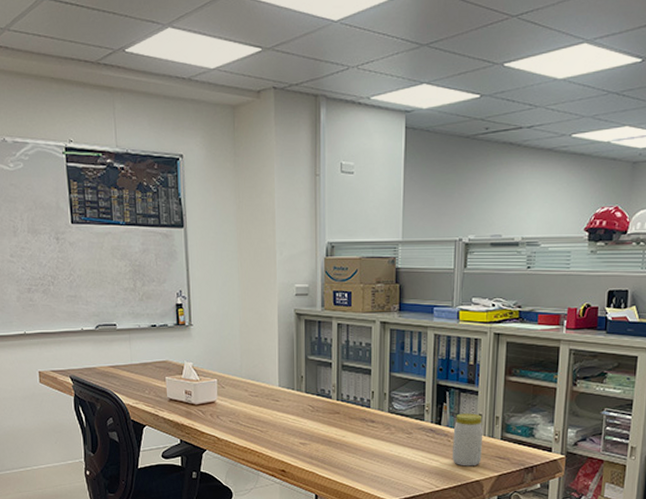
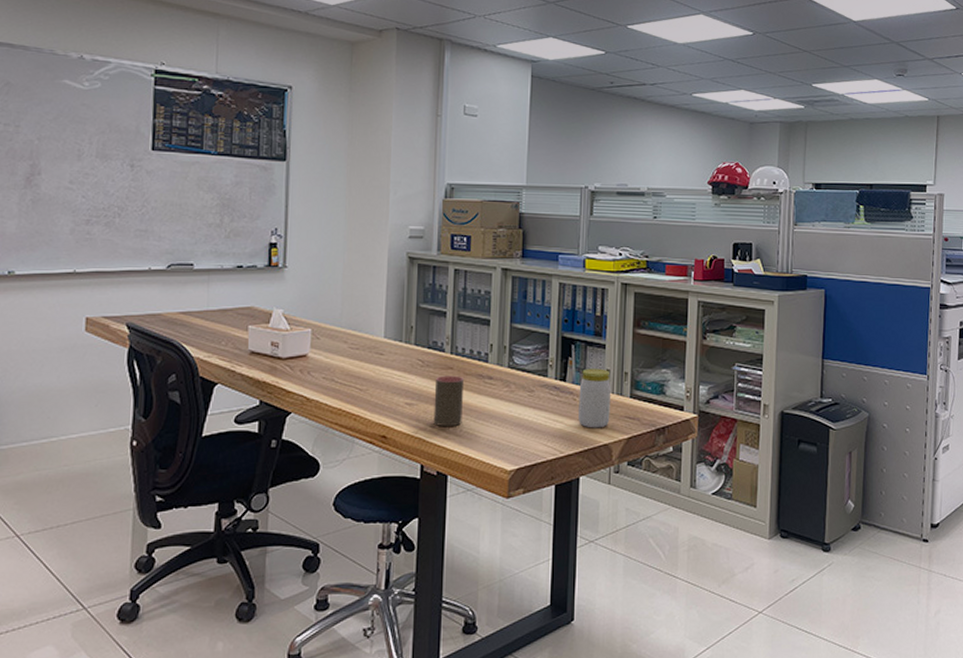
cup: none [324,419,350,463] -> present [433,375,465,426]

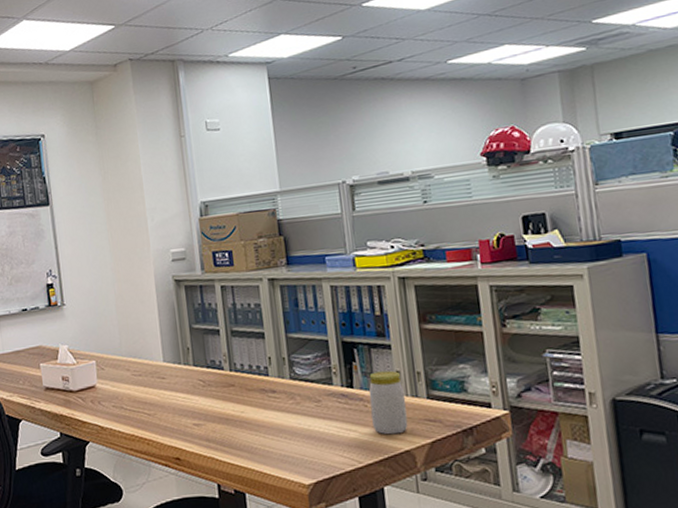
cup: present [433,375,465,426] -> none [219,392,252,444]

